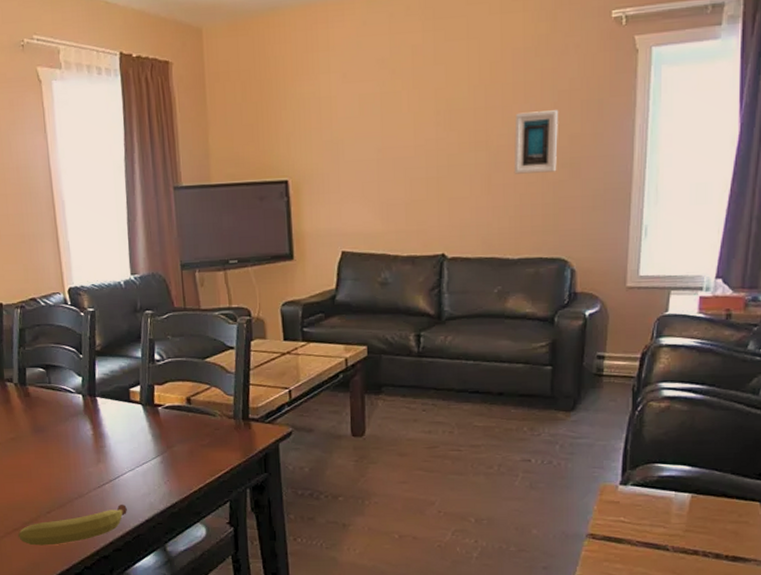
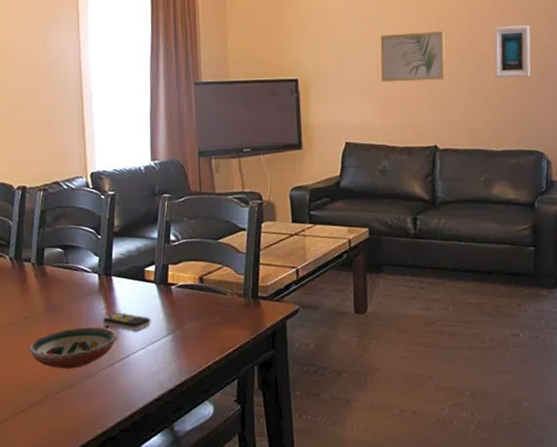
decorative bowl: none [17,448,106,490] -> present [28,327,117,369]
fruit: present [18,505,127,546] -> none [24,384,136,428]
remote control: none [90,433,139,452] -> present [103,312,151,331]
wall art: none [381,120,457,183] -> present [380,31,446,83]

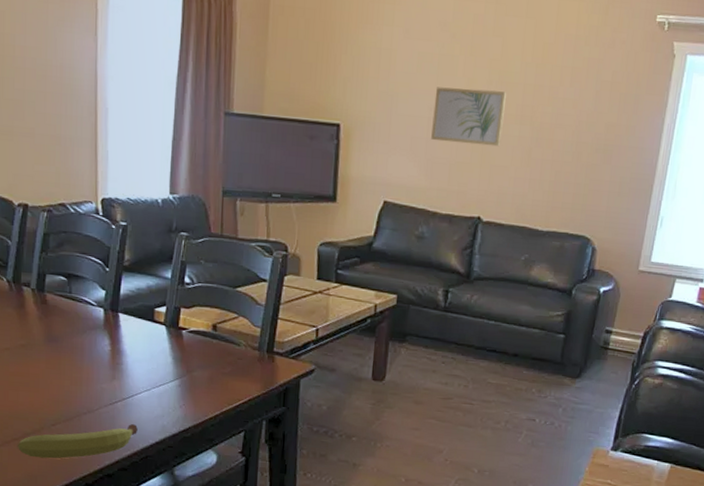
fruit: none [24,384,136,428] -> present [17,424,138,459]
decorative bowl: present [28,327,117,369] -> none [24,361,121,403]
remote control: present [103,312,151,331] -> none [106,350,158,372]
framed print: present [494,25,531,78] -> none [552,95,599,155]

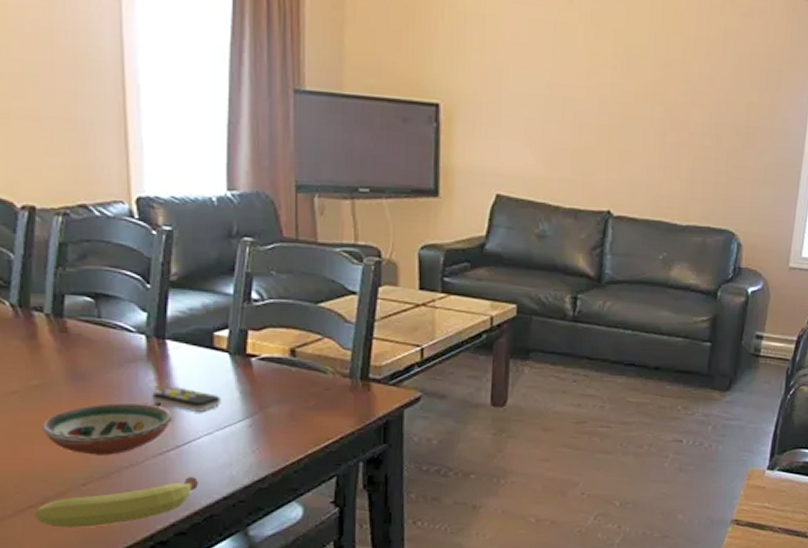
decorative bowl: none [24,361,121,403] -> present [41,403,173,455]
remote control: none [106,350,158,372] -> present [152,386,221,411]
wall art: present [431,87,507,147] -> none [549,60,635,130]

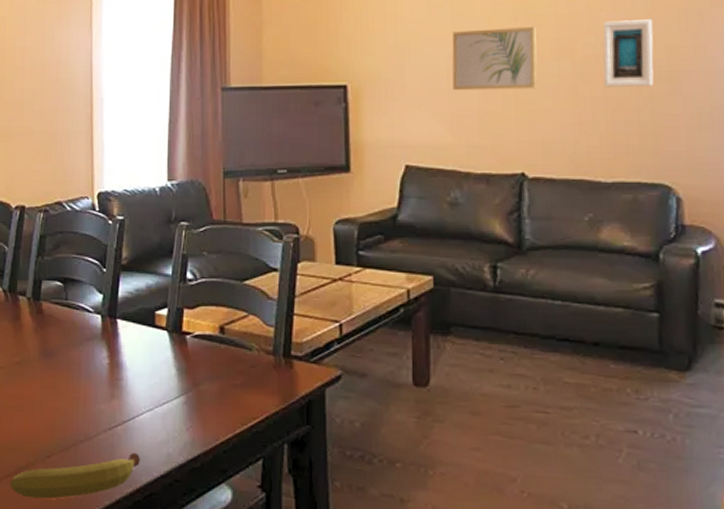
decorative bowl: present [41,403,173,455] -> none [19,379,120,429]
remote control: present [152,386,221,411] -> none [104,363,161,388]
wall art: none [549,60,635,130] -> present [452,27,537,91]
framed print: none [689,70,738,139] -> present [603,19,654,87]

